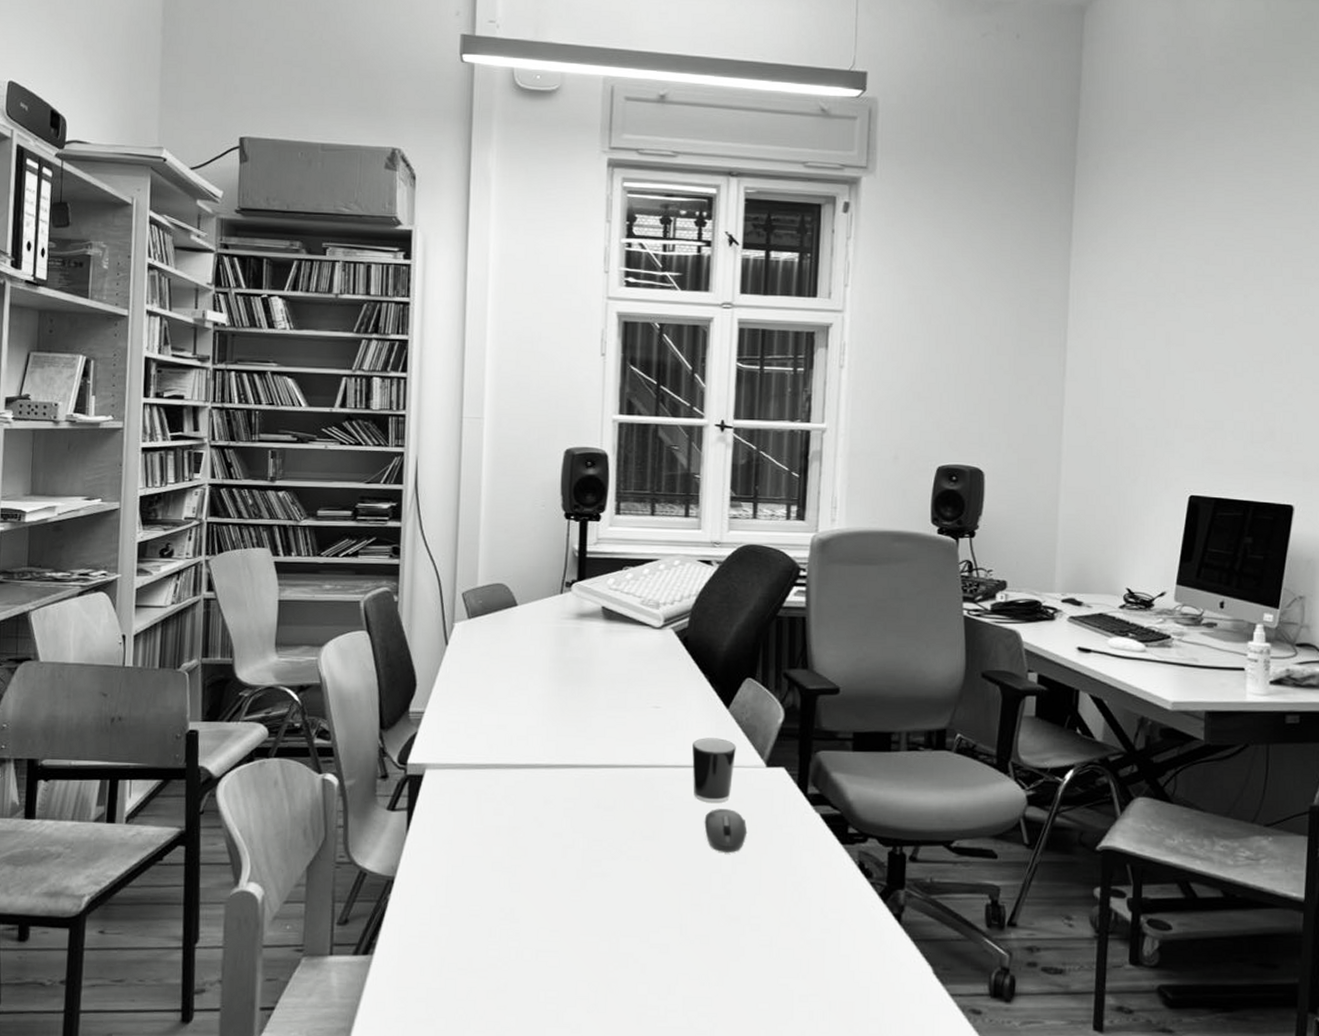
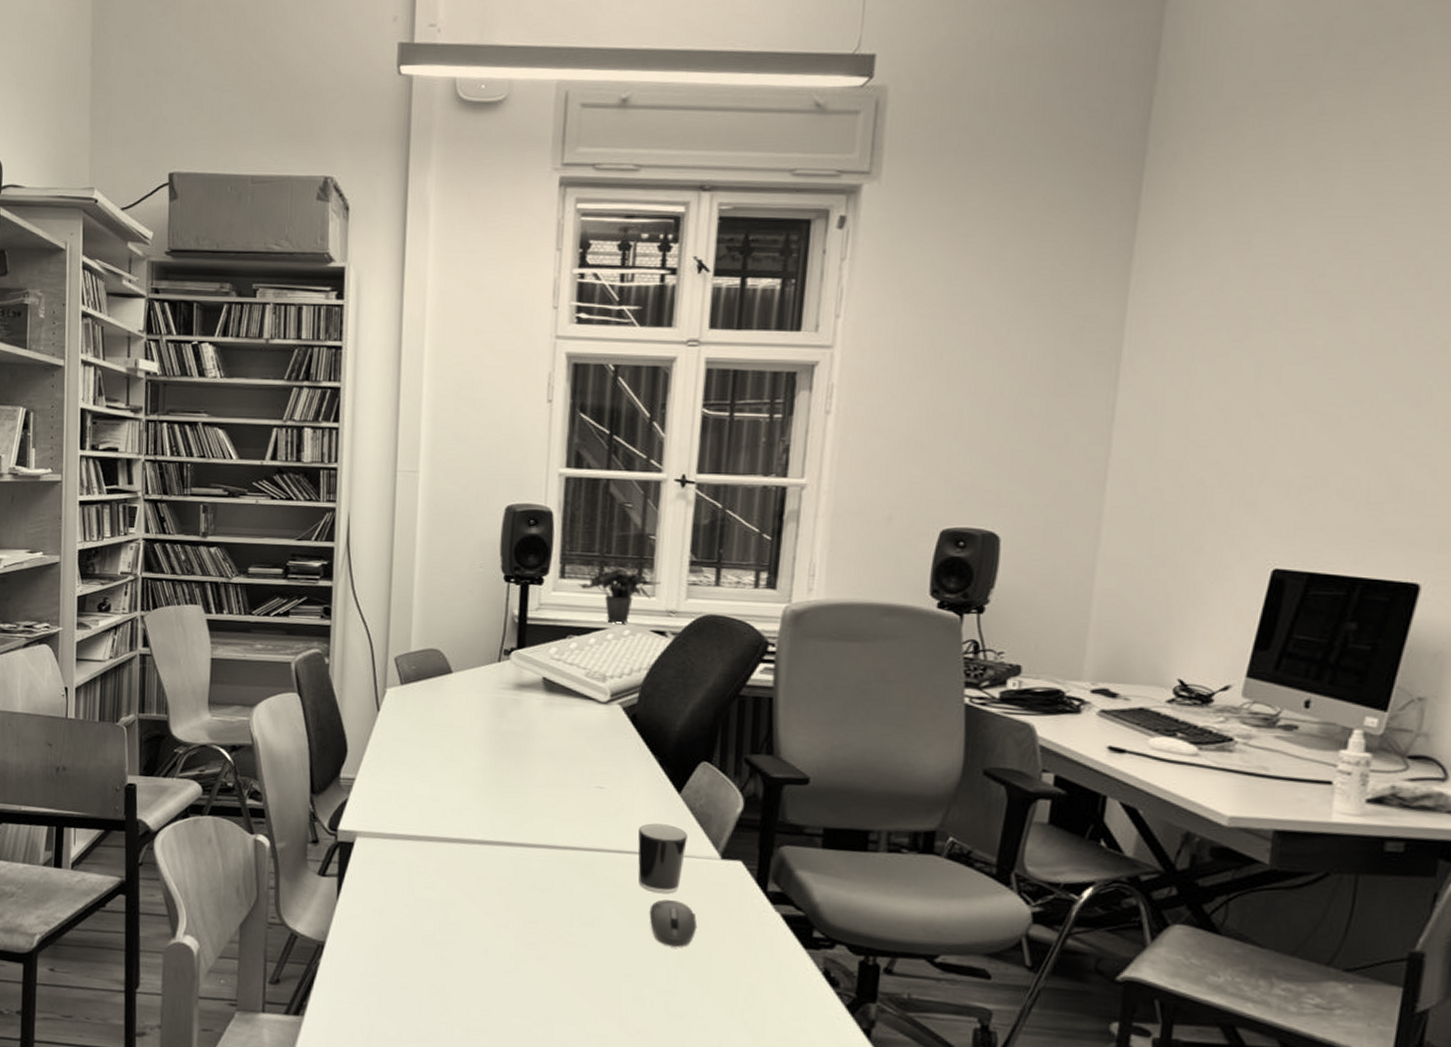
potted plant: none [631,504,707,554] -> present [577,567,662,623]

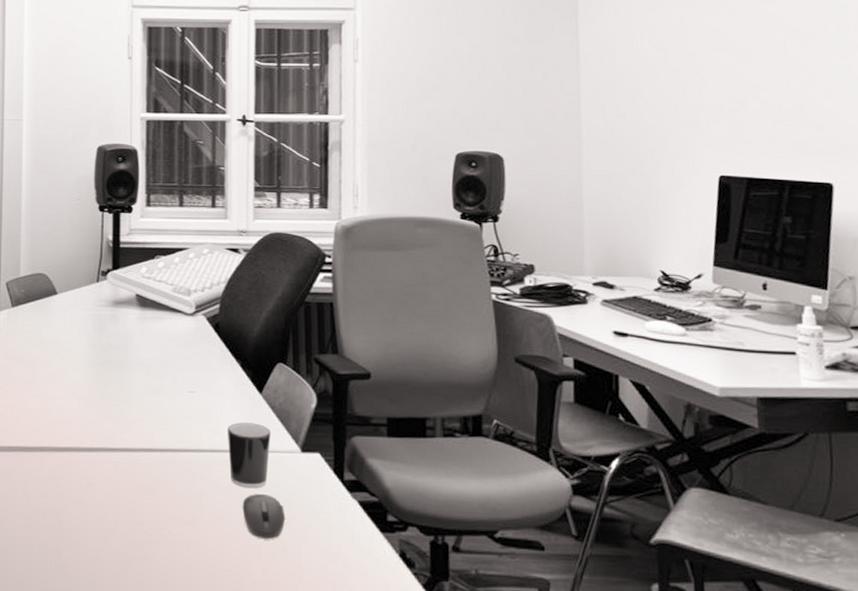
potted plant: present [577,567,662,623] -> none [161,195,232,243]

